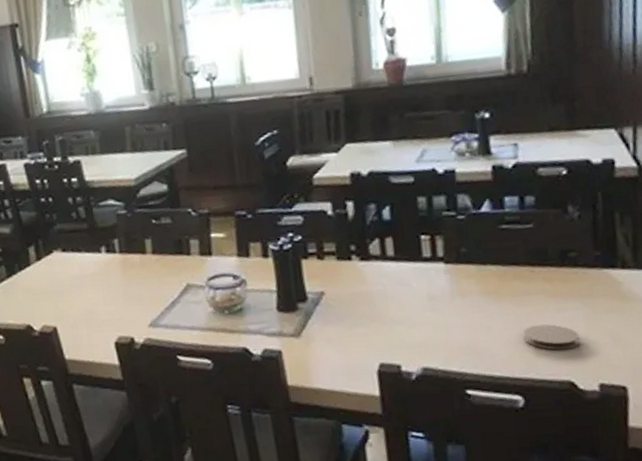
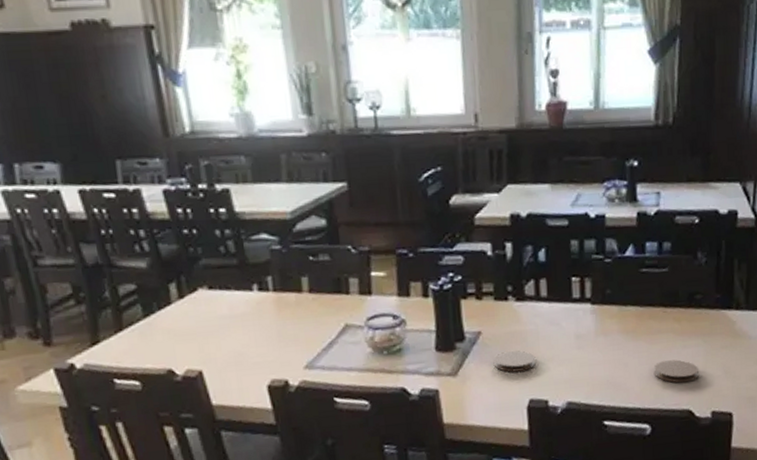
coaster: none [339,312,385,334] -> present [494,350,536,372]

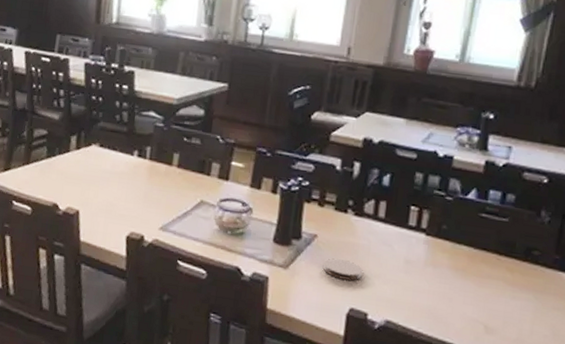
coaster: present [653,360,699,383] -> none [477,306,525,334]

